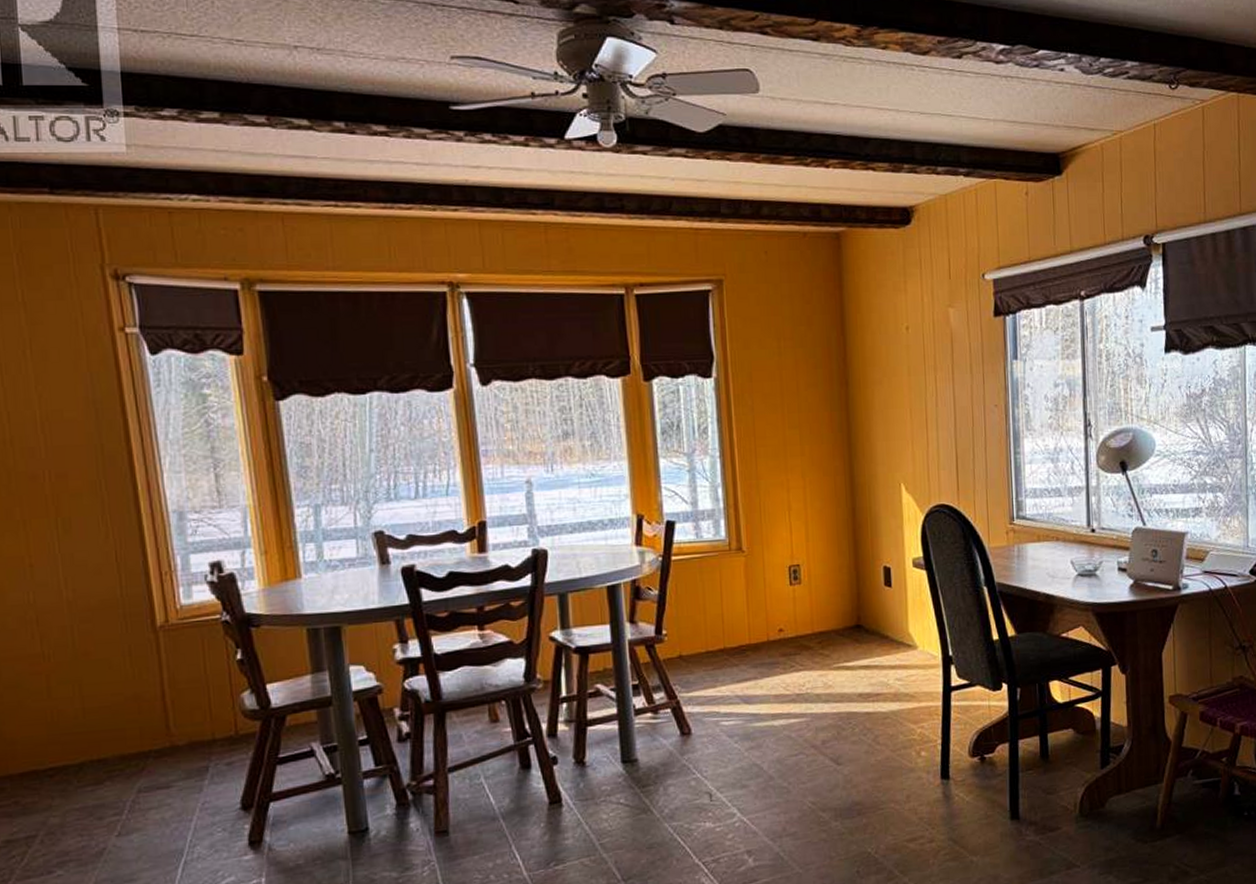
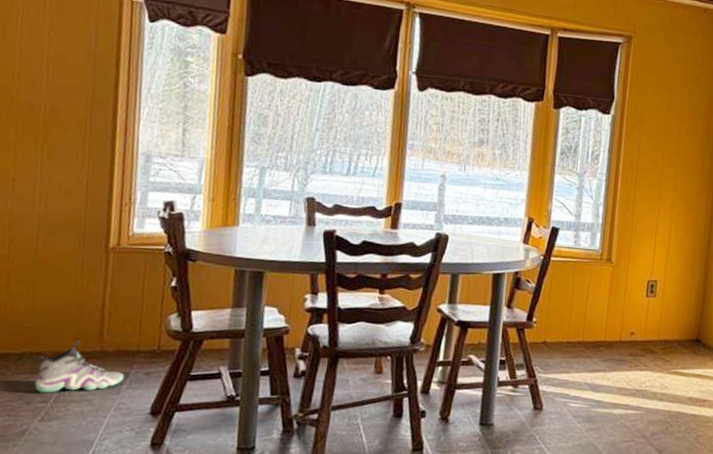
sneaker: none [102,738,204,805] -> present [34,340,125,393]

